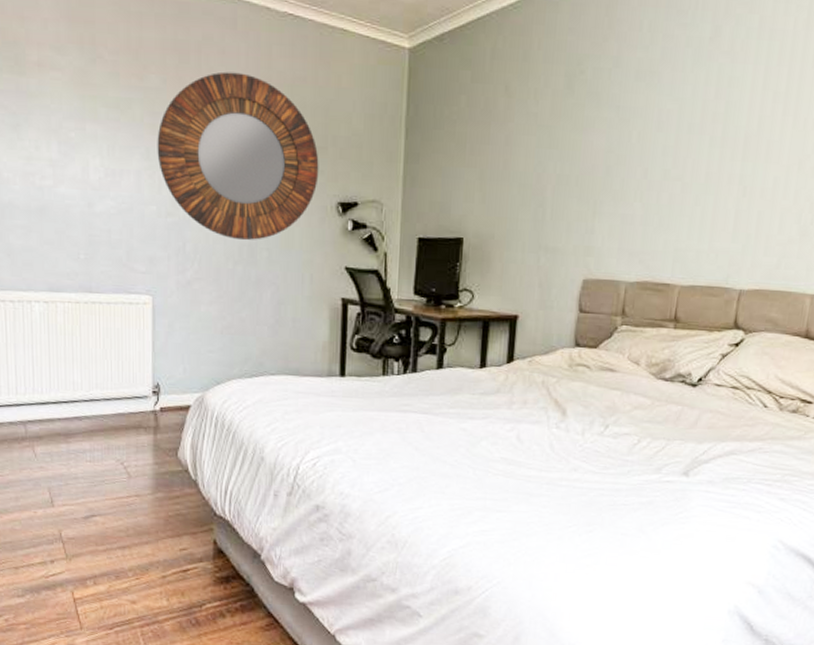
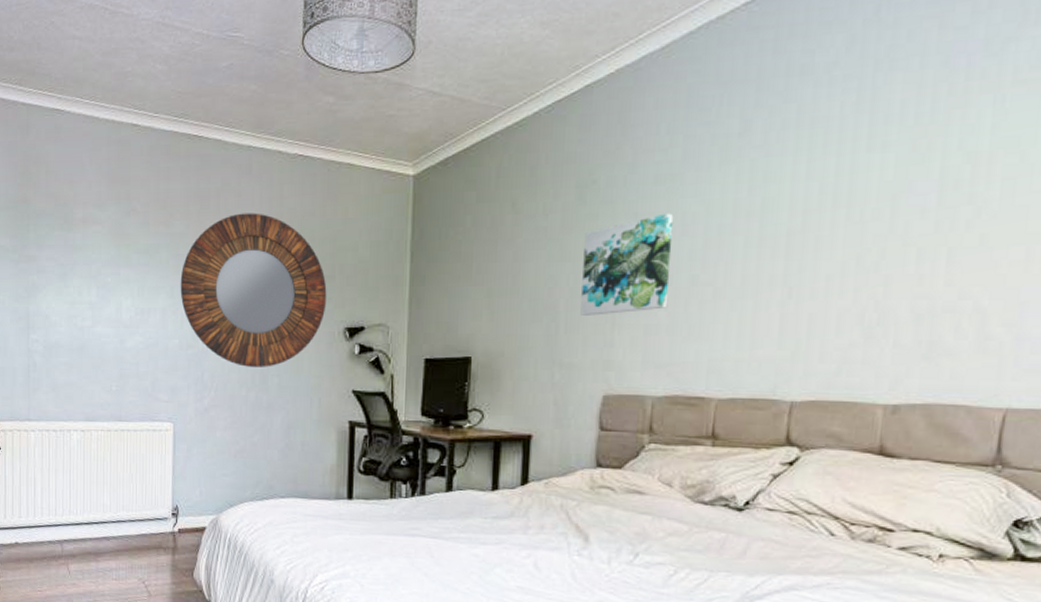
wall art: none [565,108,652,203] -> present [580,213,674,316]

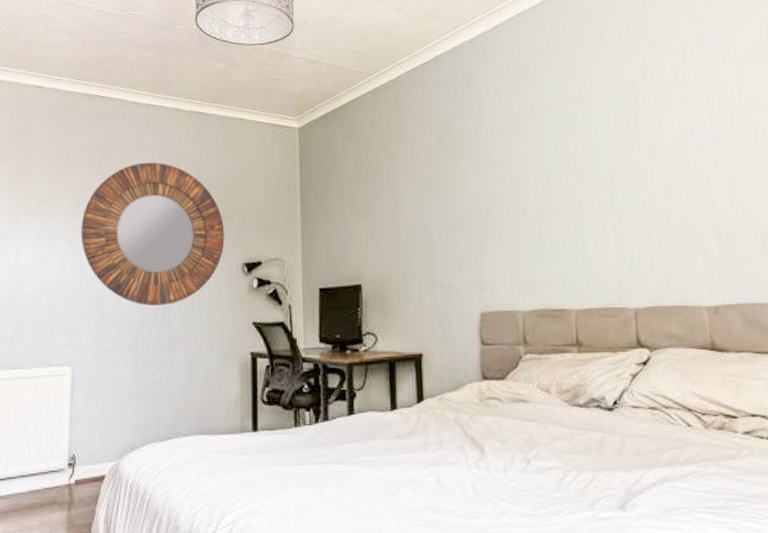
wall art: present [580,213,674,316] -> none [449,155,524,243]

